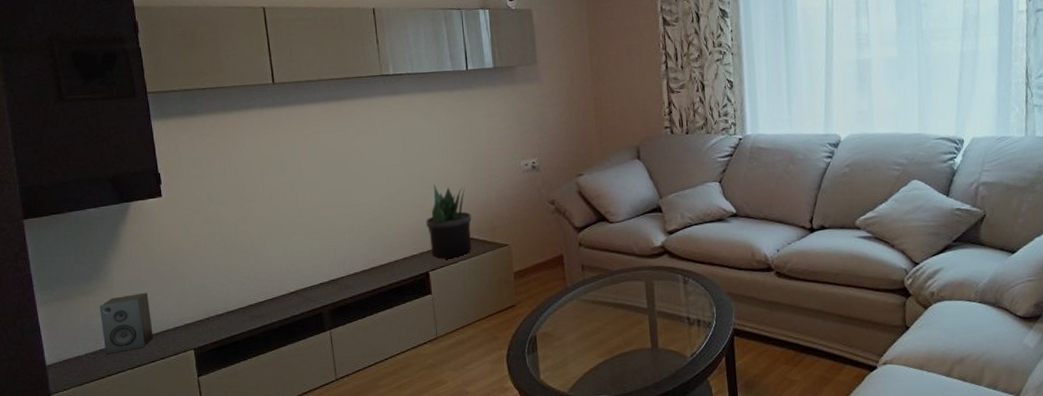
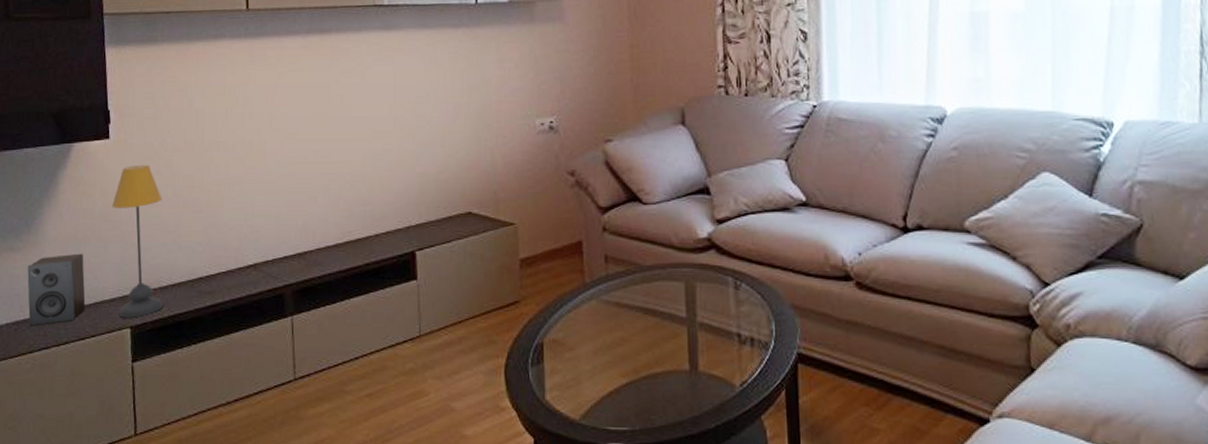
table lamp: none [169,216,220,343] -> present [112,164,163,319]
planter: present [426,183,472,260] -> none [416,141,471,237]

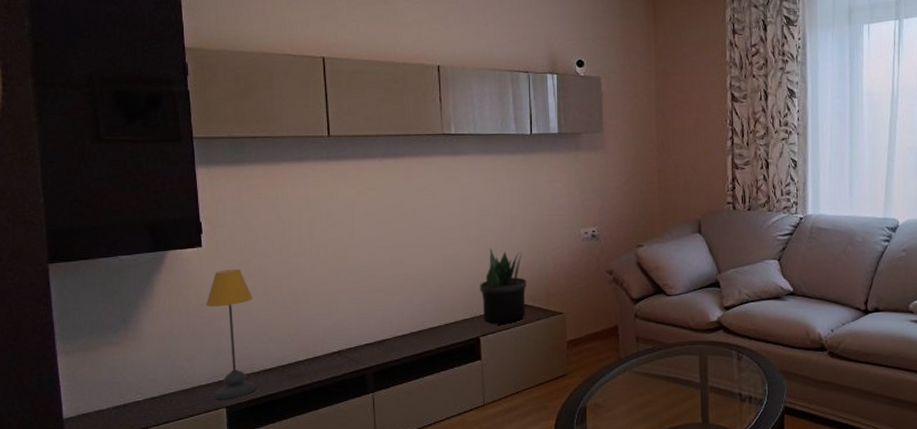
speaker: present [27,253,86,327] -> none [126,346,183,410]
planter: none [416,141,471,237] -> present [480,247,527,325]

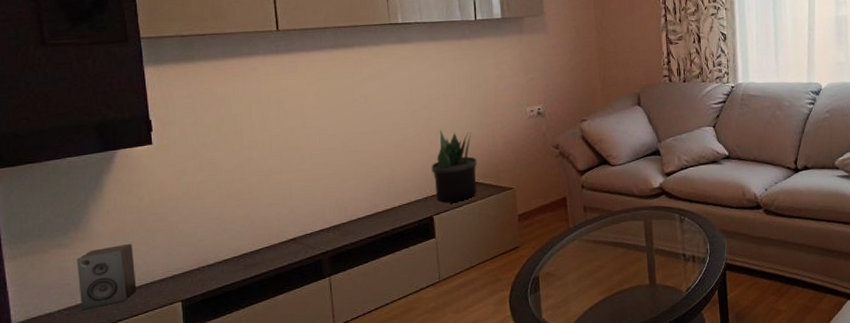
speaker: none [126,346,183,410] -> present [77,243,137,311]
table lamp: present [206,268,256,401] -> none [158,163,211,295]

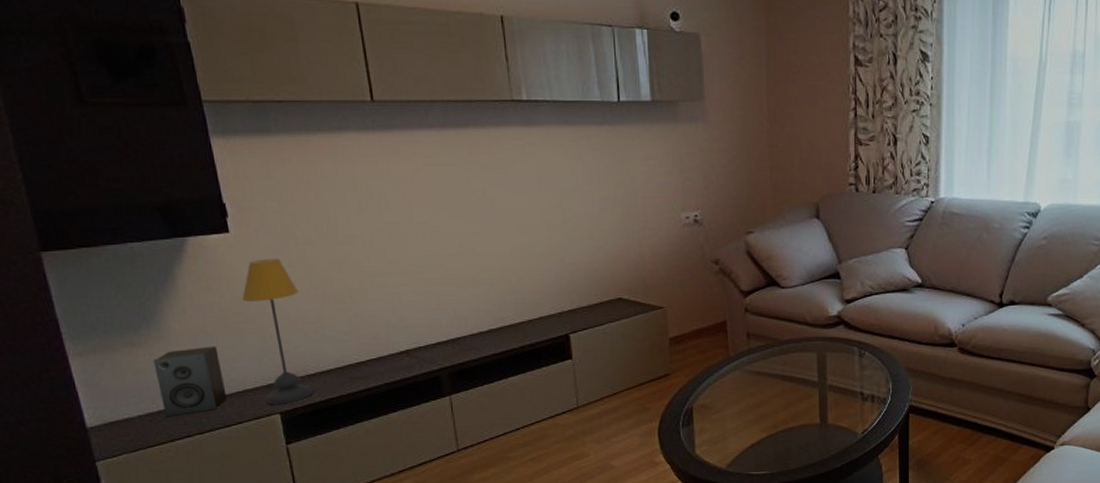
table lamp: none [158,163,211,295] -> present [242,258,313,406]
planter: present [431,129,477,204] -> none [566,234,621,321]

